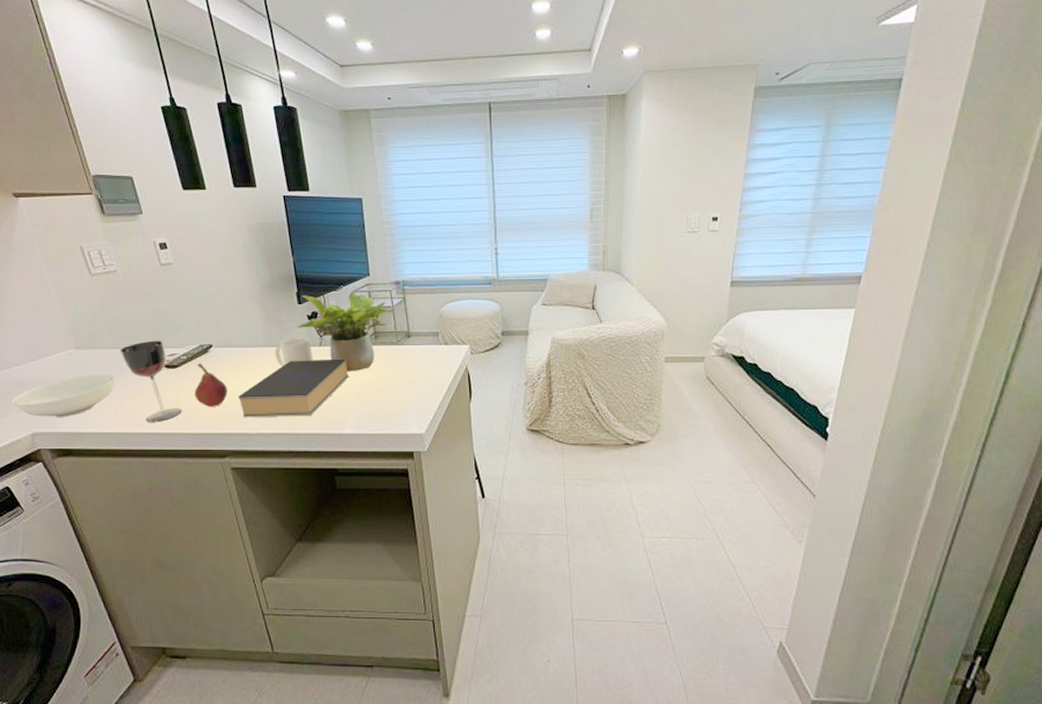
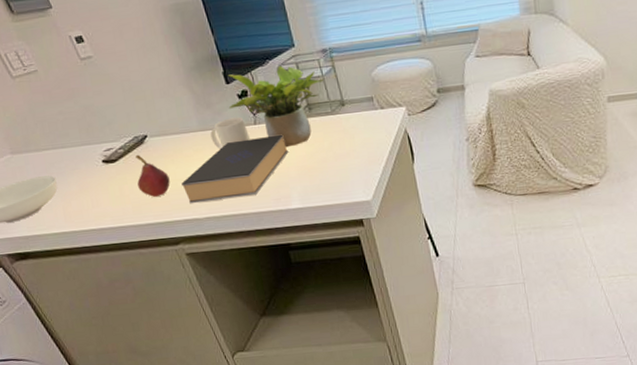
wineglass: present [120,340,182,422] -> none [56,136,128,218]

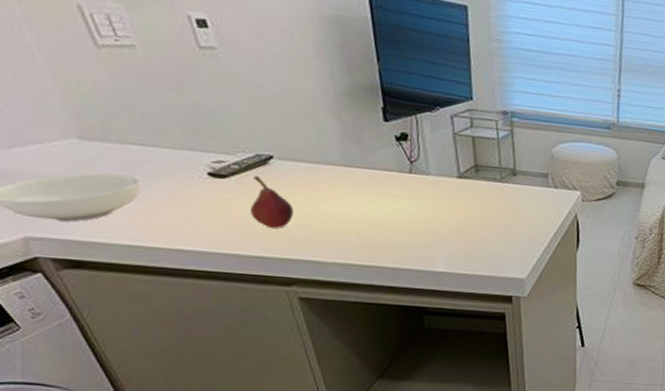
book: present [181,134,289,204] -> none [308,185,443,249]
mug: present [210,117,251,149] -> none [354,159,402,191]
potted plant: present [227,66,324,148] -> none [381,111,498,206]

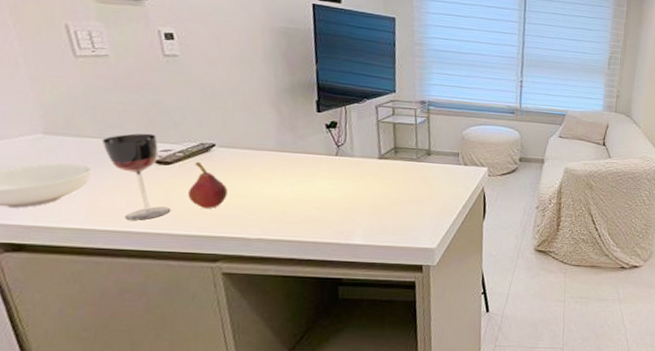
wineglass: none [145,141,234,239] -> present [101,133,171,220]

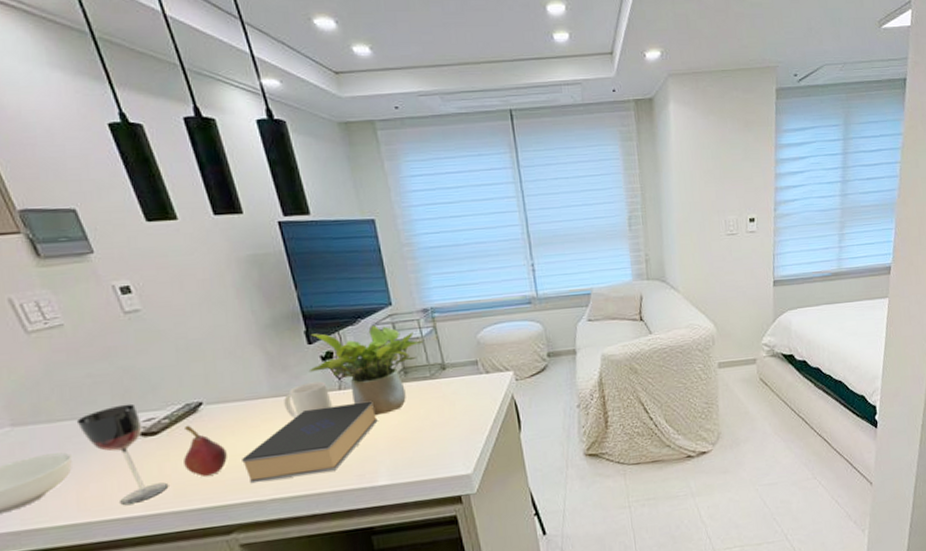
book: none [239,167,364,224] -> present [242,401,378,484]
mug: none [286,144,328,173] -> present [284,381,333,418]
potted plant: none [313,104,416,184] -> present [308,326,423,416]

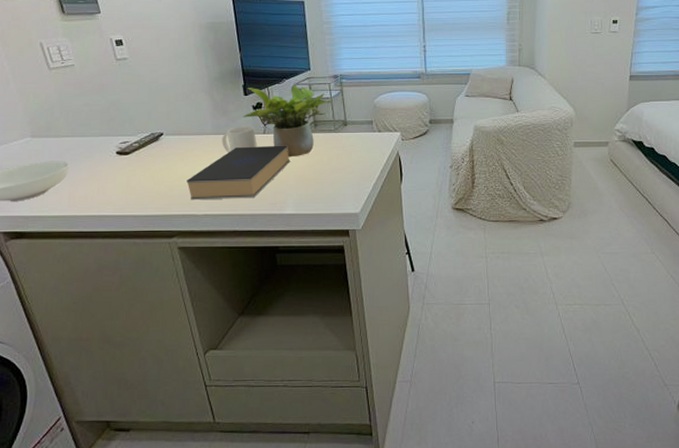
wineglass: present [76,403,169,505] -> none [75,129,133,205]
fruit: present [184,425,227,477] -> none [145,149,176,190]

